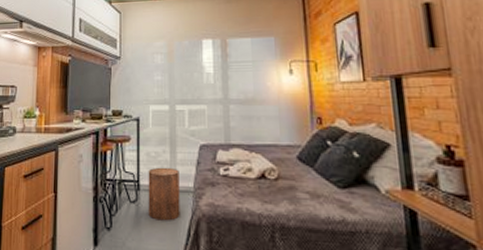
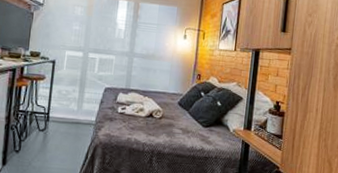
stool: present [148,167,180,221] -> none [54,103,85,147]

